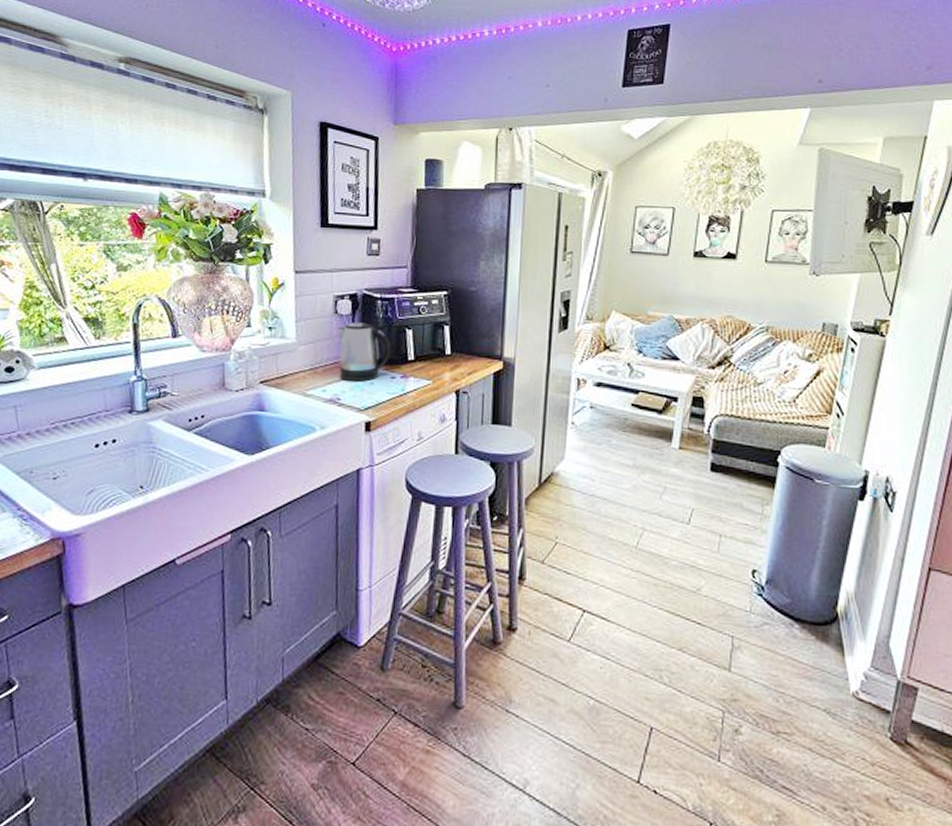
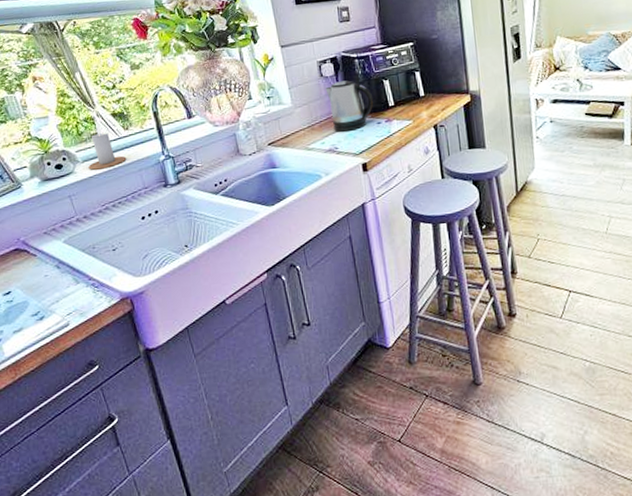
candle: none [44,325,92,381] -> present [88,122,127,170]

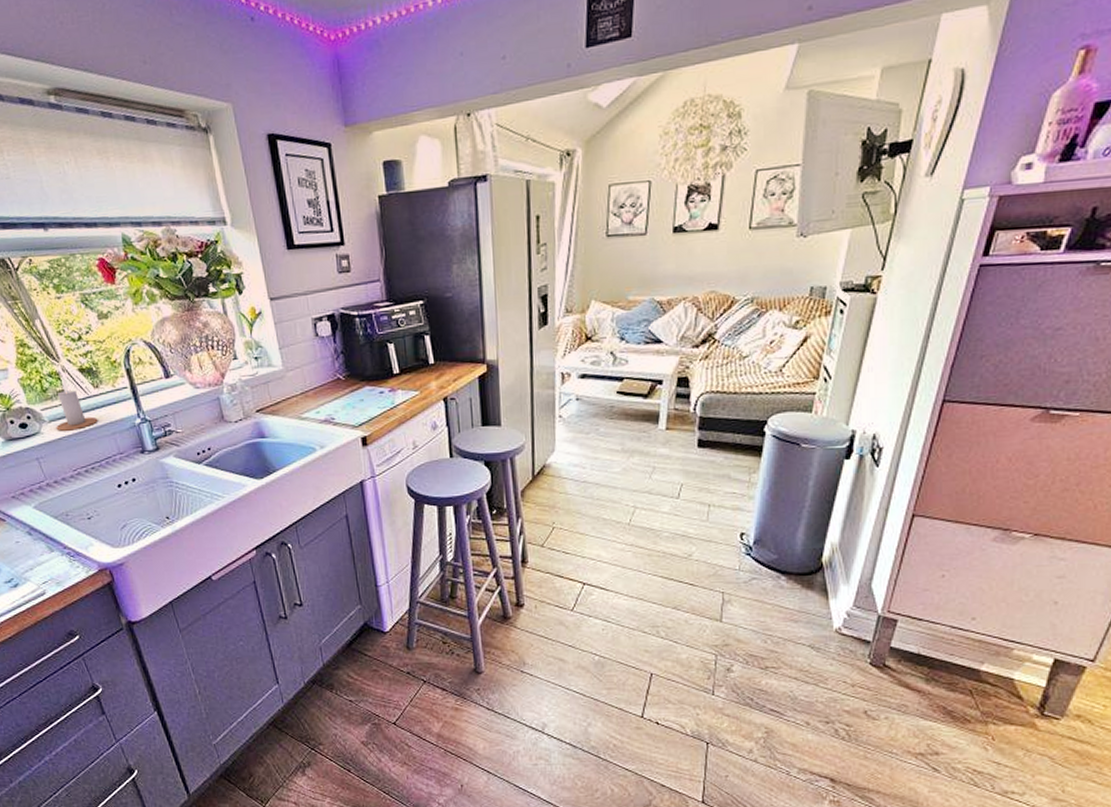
kettle: present [325,80,374,132] -> none [321,342,376,401]

